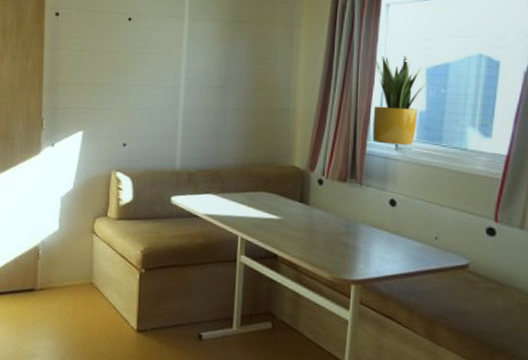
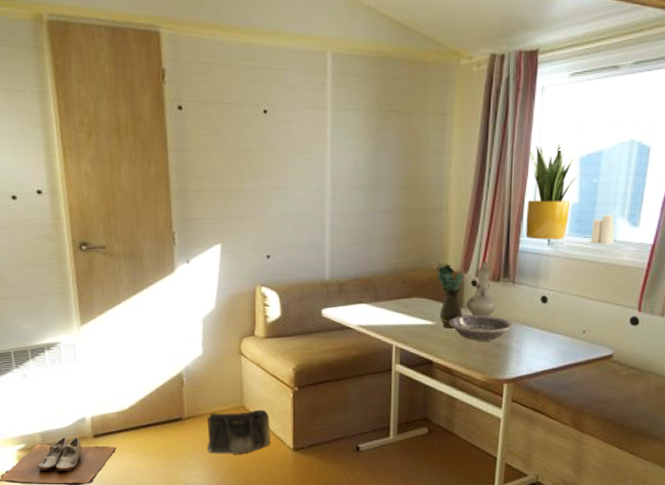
saddlebag: none [55,286,116,330] -> present [206,409,270,454]
vase: none [283,158,310,225] -> present [437,261,464,329]
bowl: none [294,212,360,240] -> present [448,315,512,341]
ewer: none [313,161,345,216] -> present [467,261,498,317]
candle: none [439,122,466,153] -> present [590,212,615,244]

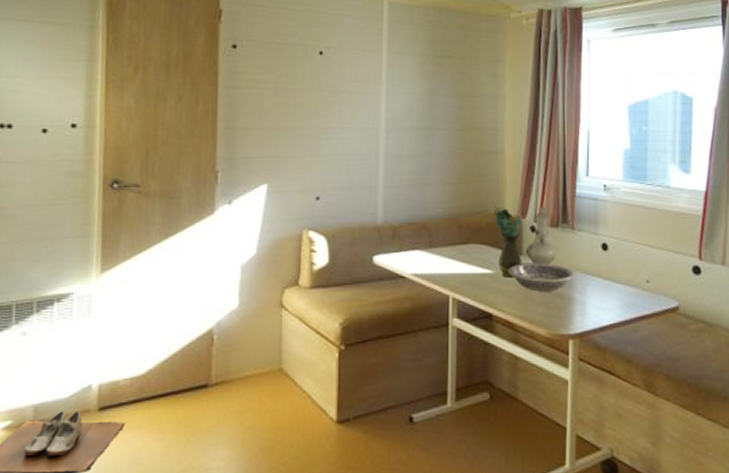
saddlebag: present [206,409,270,454] -> none [234,372,311,429]
planter: present [525,144,582,240] -> none [580,92,631,185]
candle: present [590,212,615,244] -> none [645,159,669,191]

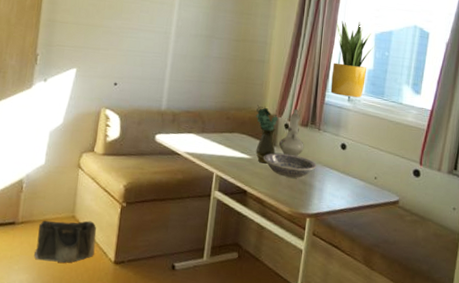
saddlebag: none [234,372,311,429] -> present [33,220,97,263]
planter: none [580,92,631,185] -> present [330,21,377,98]

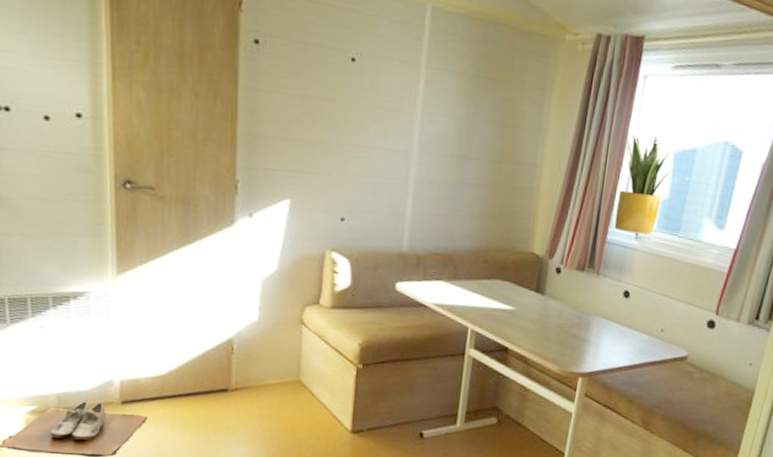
saddlebag: present [33,220,97,263] -> none [253,385,329,433]
vase: present [256,104,279,164] -> none [520,243,549,316]
bowl: present [263,153,317,178] -> none [528,302,593,332]
ewer: present [279,108,305,157] -> none [548,248,580,307]

